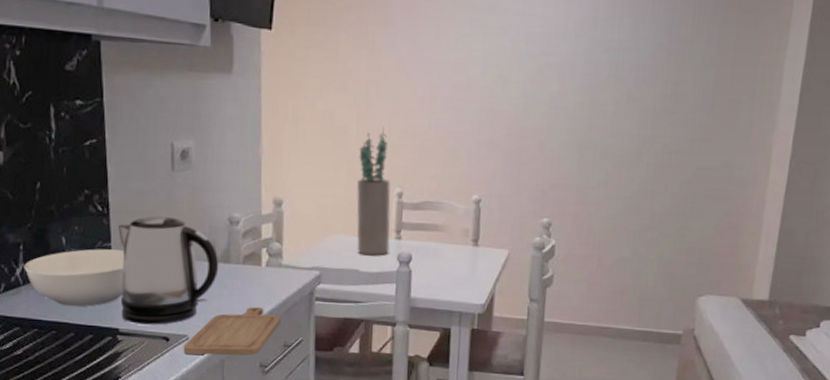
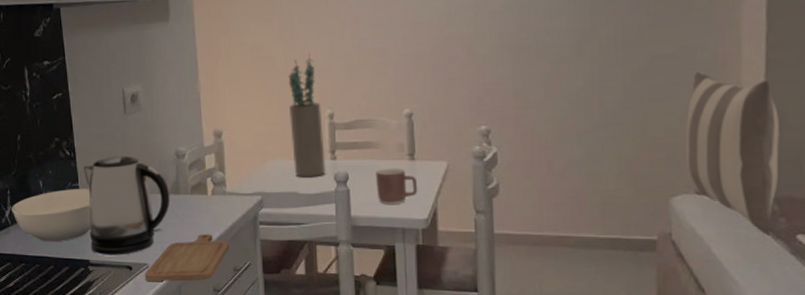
mug: none [438,252,479,288] -> present [375,168,418,204]
pillow: none [713,186,790,333] -> present [686,71,779,234]

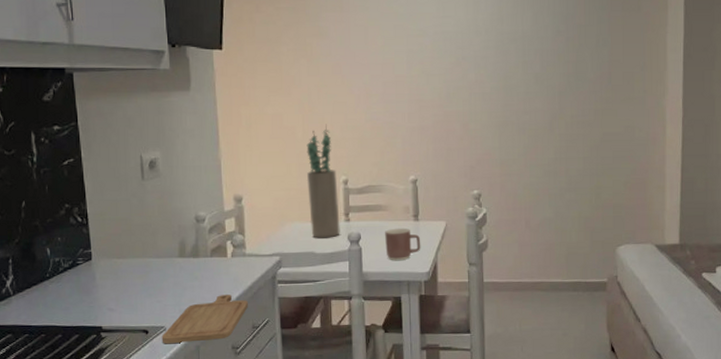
bowl: present [11,188,91,242] -> none [13,254,104,311]
kettle: present [84,155,170,256] -> none [97,220,189,321]
pillow: present [686,71,779,234] -> none [627,146,691,274]

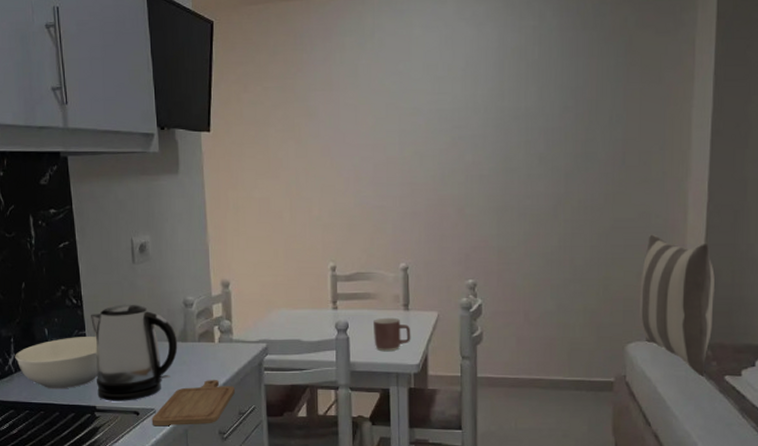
bowl: none [13,254,104,311] -> present [15,335,98,389]
kettle: none [97,220,189,321] -> present [91,304,178,401]
vase: present [306,124,340,239] -> none [293,208,328,326]
pillow: none [627,146,691,274] -> present [640,234,715,375]

